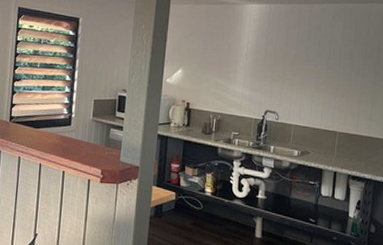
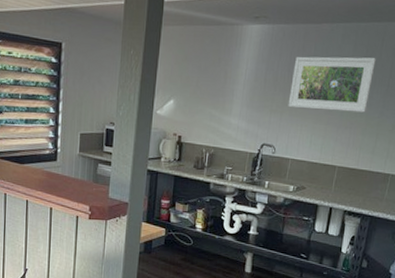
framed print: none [288,32,365,82] -> present [288,56,376,113]

